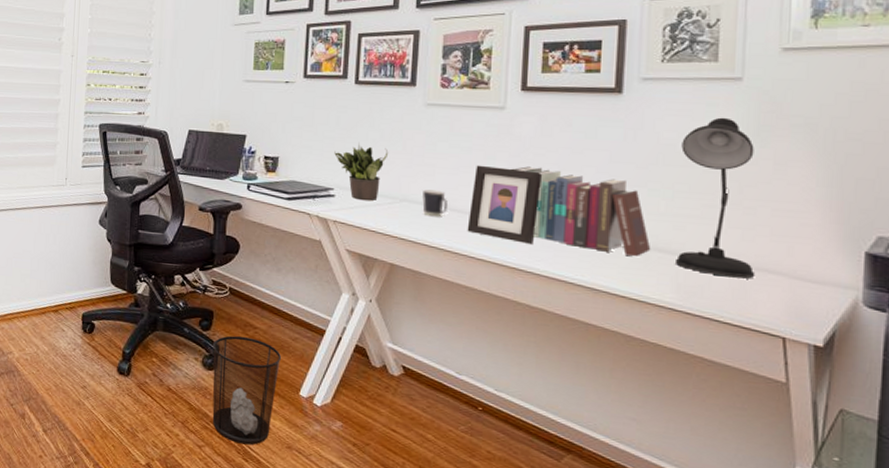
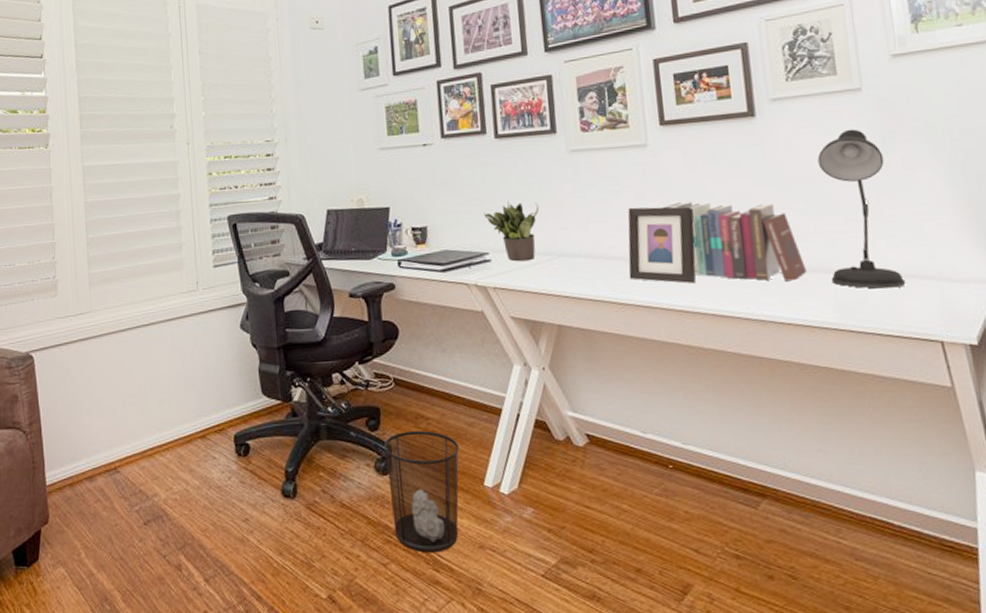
mug: present [422,189,447,216] -> none [579,240,606,268]

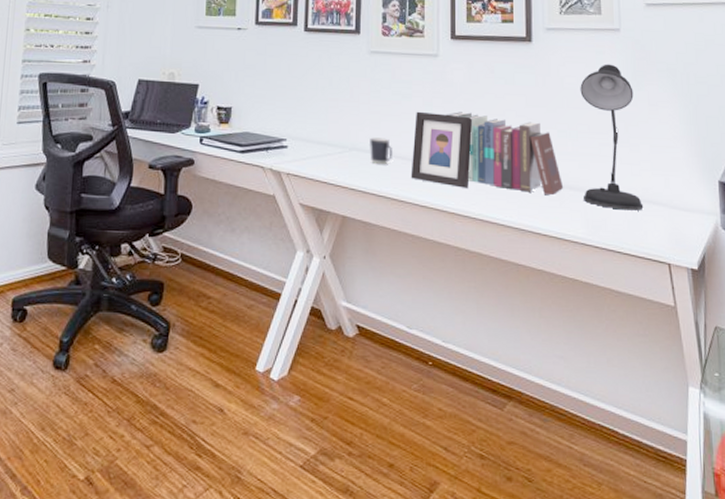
waste bin: present [384,430,460,553] -> none [162,308,237,437]
potted plant: present [484,200,540,261] -> none [286,91,338,150]
mug: none [579,240,606,268] -> present [370,137,392,164]

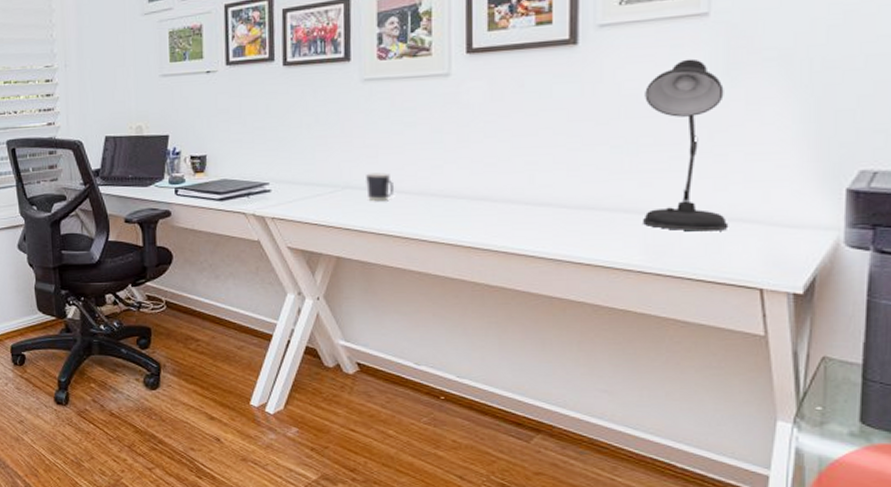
picture frame: present [411,111,473,189] -> none [416,140,495,221]
books: present [446,112,564,196] -> none [460,135,616,221]

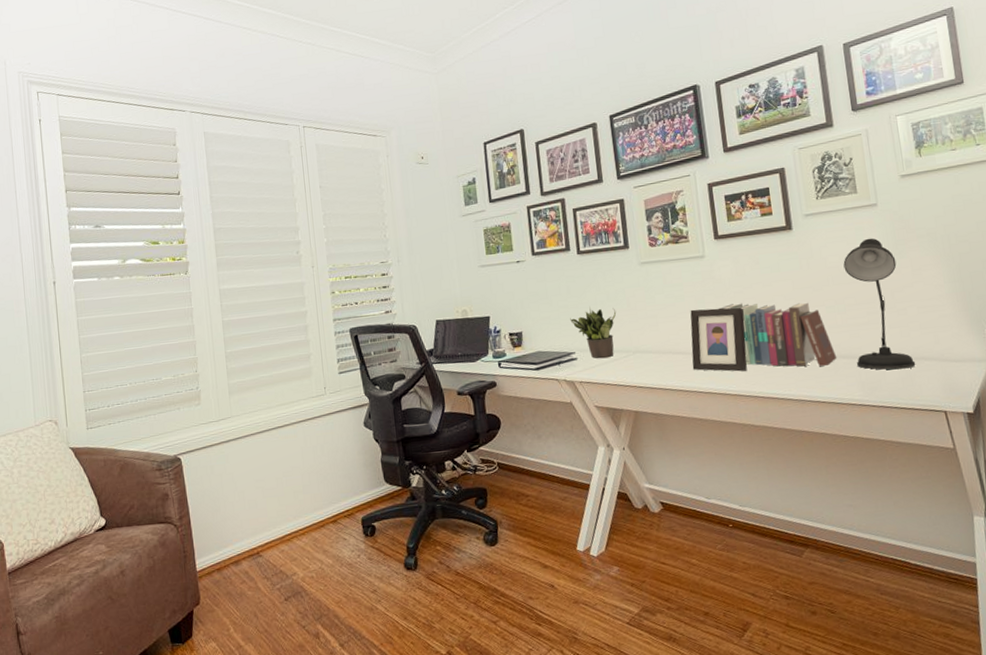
potted plant: none [266,130,326,192] -> present [570,307,617,358]
mug: present [366,173,393,201] -> none [651,338,673,362]
picture frame: none [416,140,495,221] -> present [690,307,747,372]
books: none [460,135,616,221] -> present [718,302,837,367]

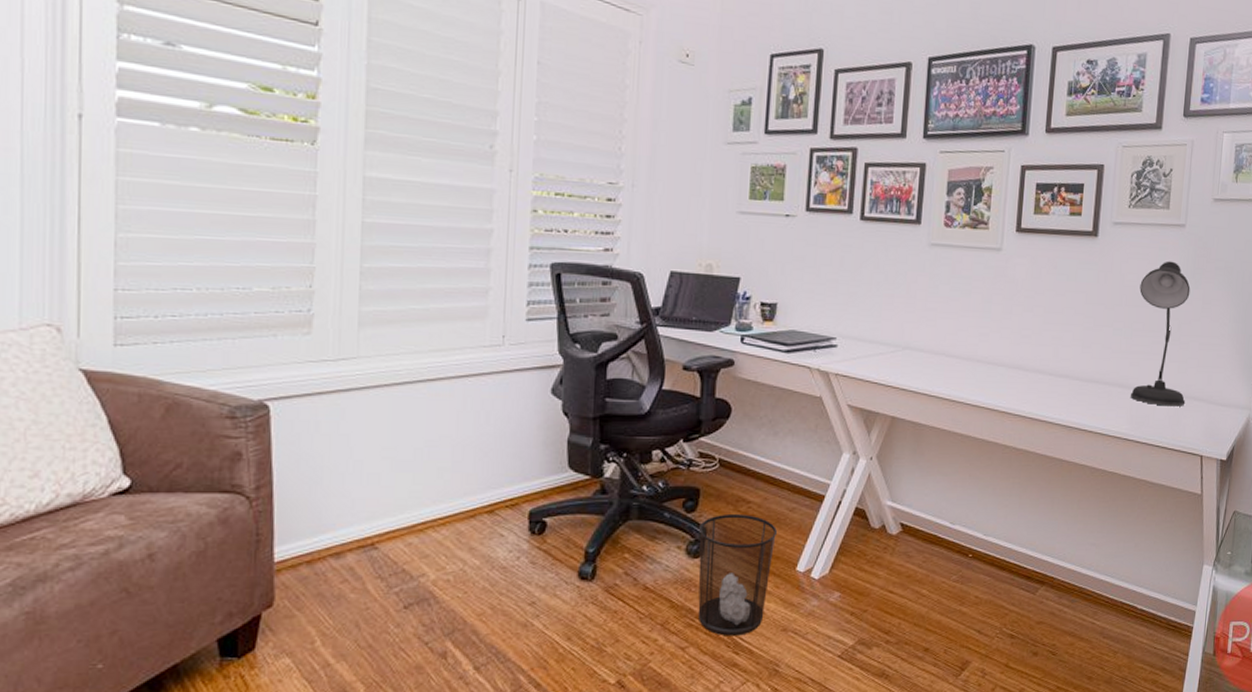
waste bin: none [491,506,557,610] -> present [698,513,778,636]
potted plant: present [570,307,617,358] -> none [837,286,893,349]
picture frame: present [690,307,747,372] -> none [964,308,1032,388]
books: present [718,302,837,367] -> none [1004,309,1114,394]

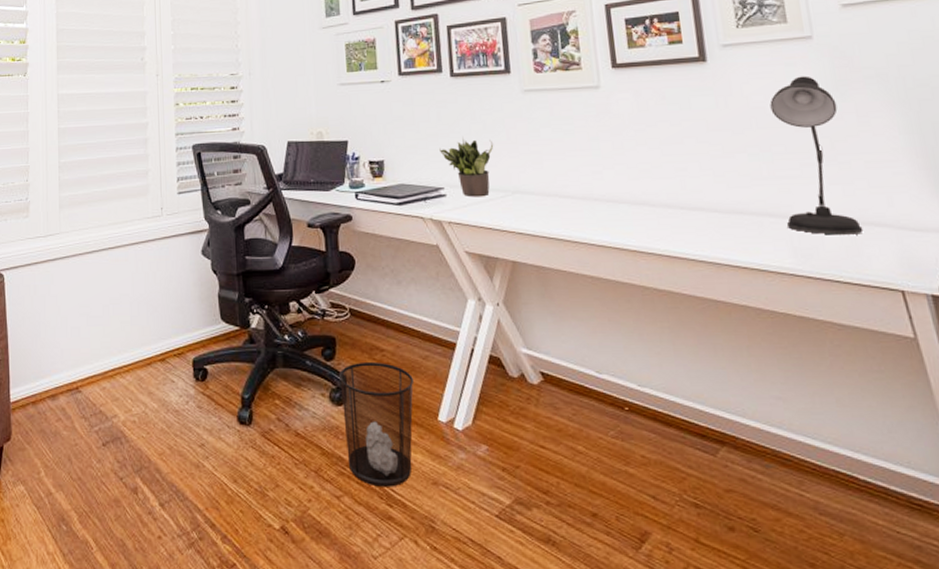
potted plant: none [837,286,893,349] -> present [439,137,494,196]

